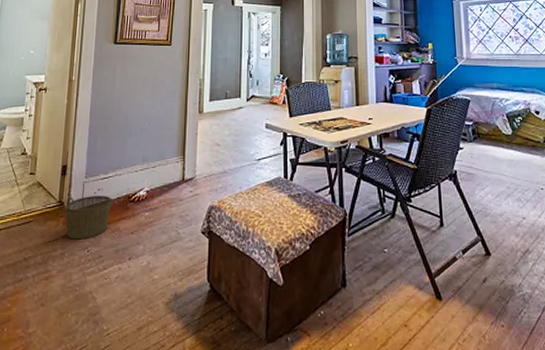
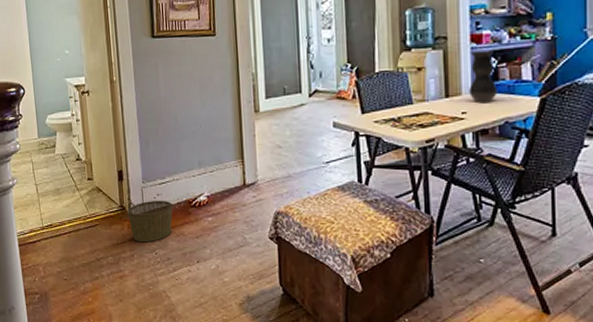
vase: none [374,70,396,112] -> present [469,51,498,104]

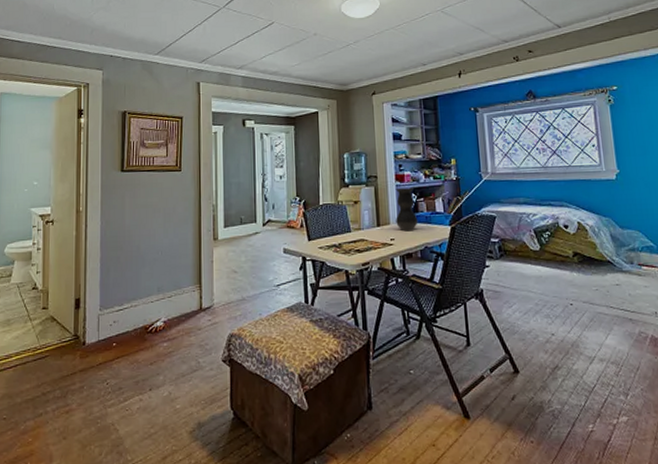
basket: present [127,200,173,243] -> none [81,327,129,373]

